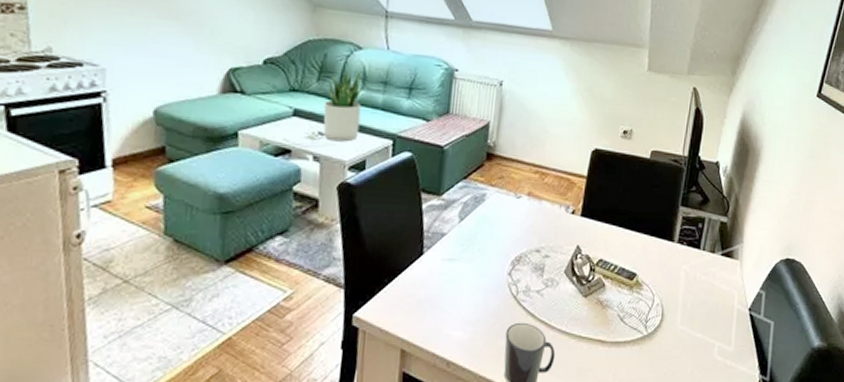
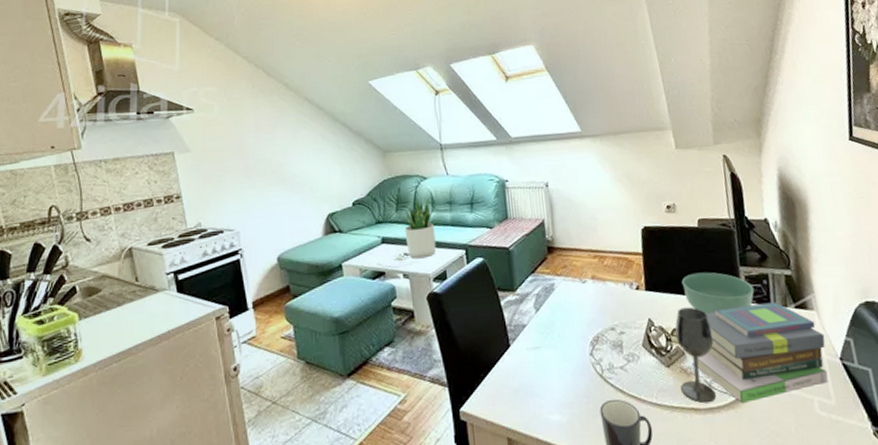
wine glass: none [593,239,638,337] -> present [675,307,716,404]
books: none [609,246,741,340] -> present [691,301,828,403]
bowl: none [619,205,689,249] -> present [681,272,755,314]

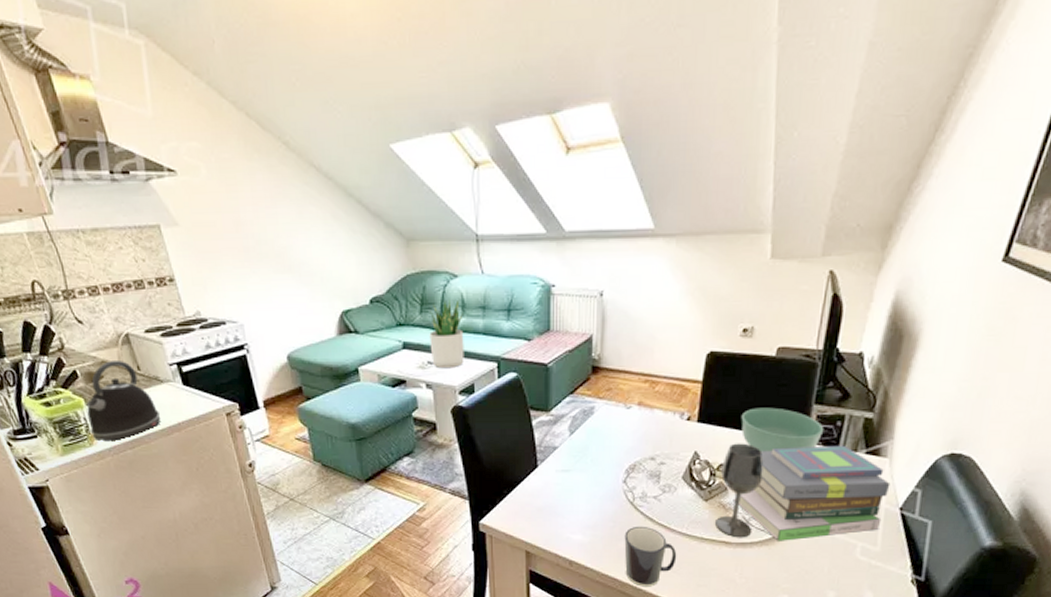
kettle: none [78,273,152,357] -> present [86,361,161,442]

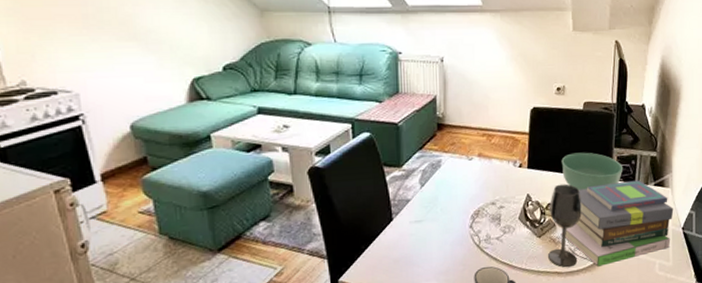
planter: present [429,297,464,369] -> none [285,64,320,132]

